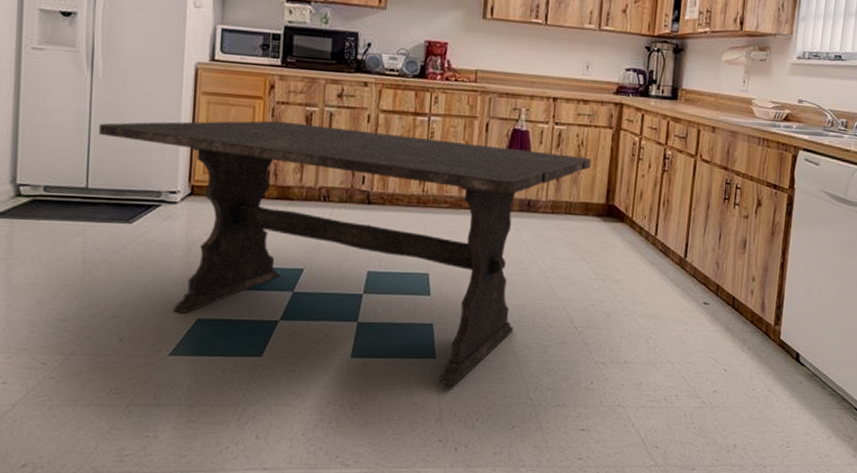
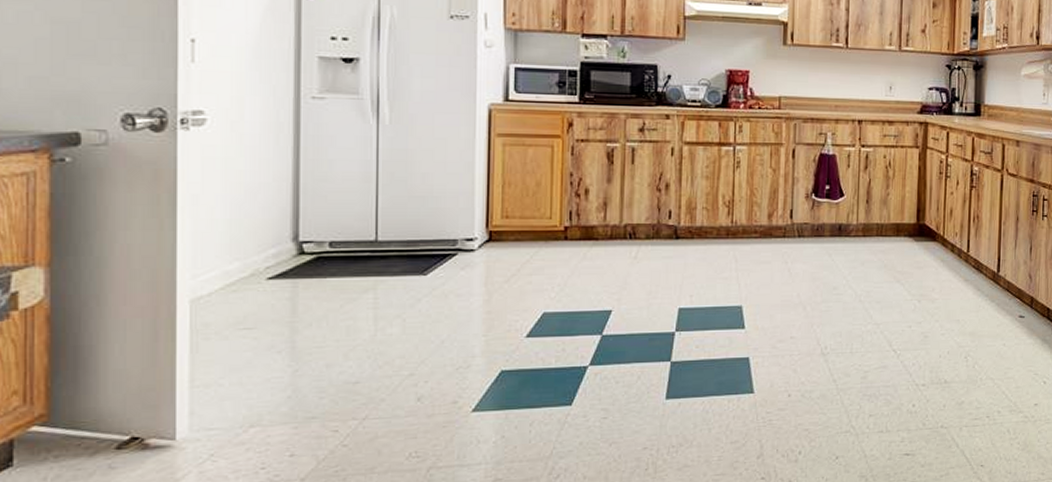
dining table: present [98,120,591,387] -> none [386,159,899,421]

